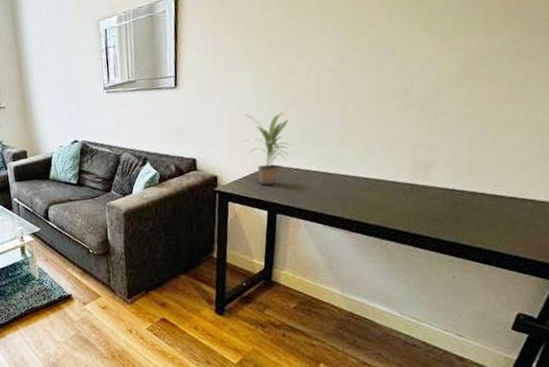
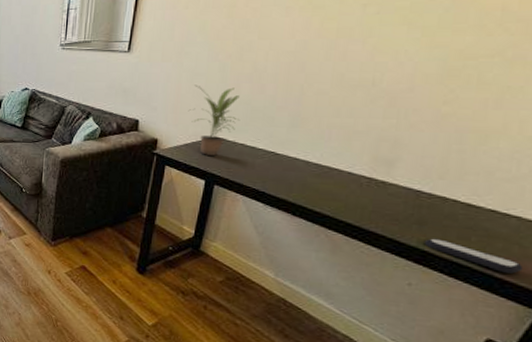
remote control: none [461,231,540,252] -> present [424,238,524,274]

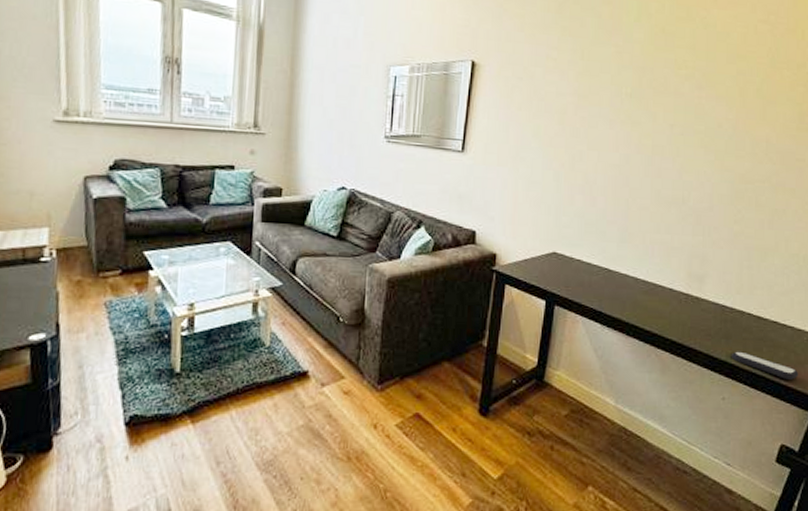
potted plant: present [188,84,240,156] -> none [526,193,576,273]

